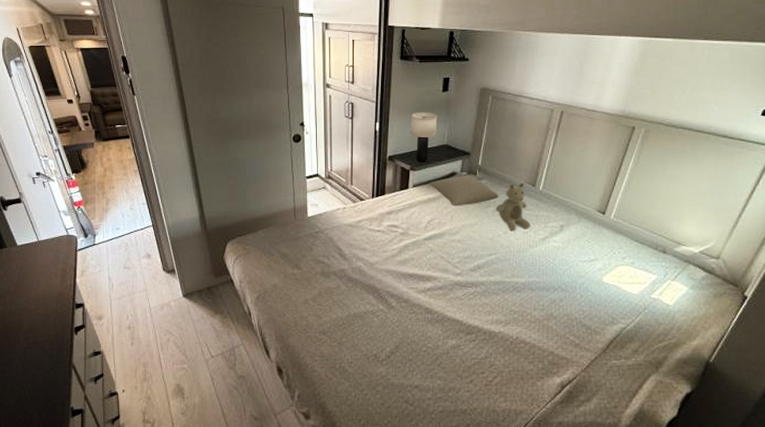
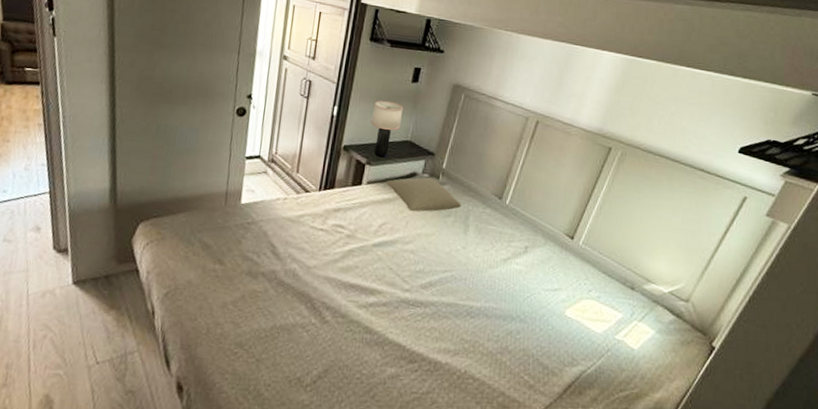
teddy bear: present [496,182,531,232] -> none [456,193,493,248]

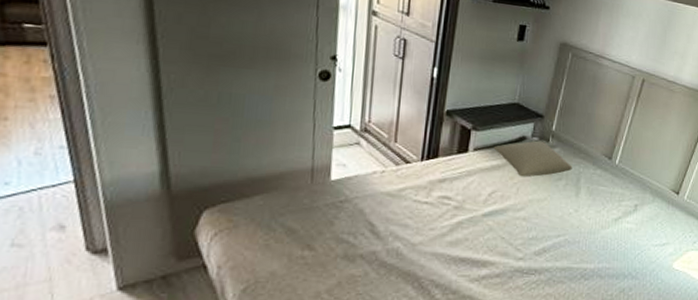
table lamp: present [370,100,404,158] -> none [474,60,510,122]

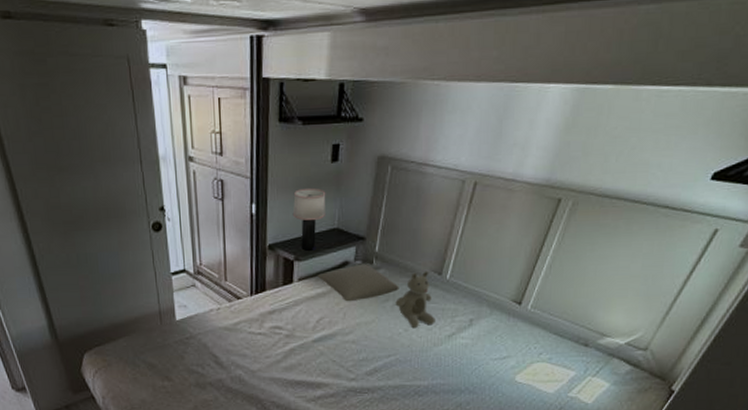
table lamp: none [474,60,510,122] -> present [292,187,327,251]
teddy bear: none [567,154,604,210] -> present [395,271,435,329]

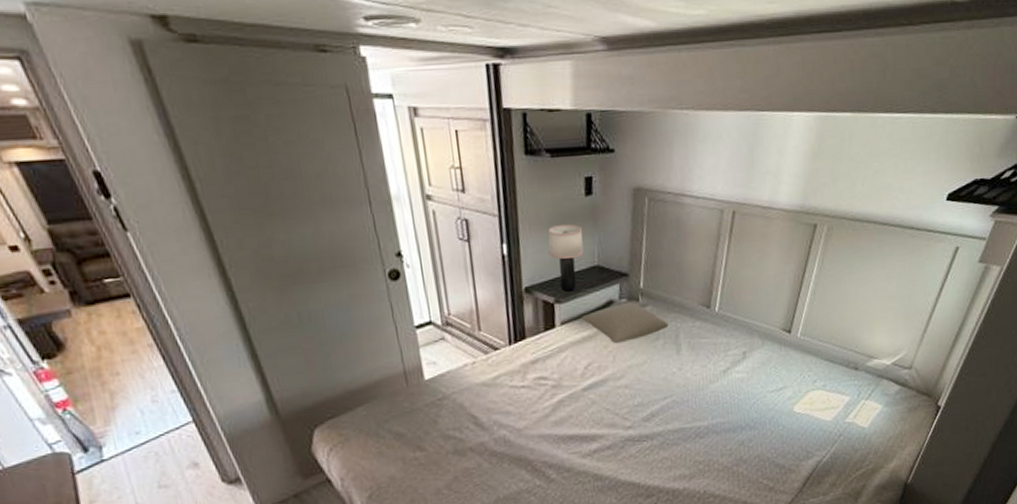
teddy bear: present [395,271,435,329] -> none [666,304,709,367]

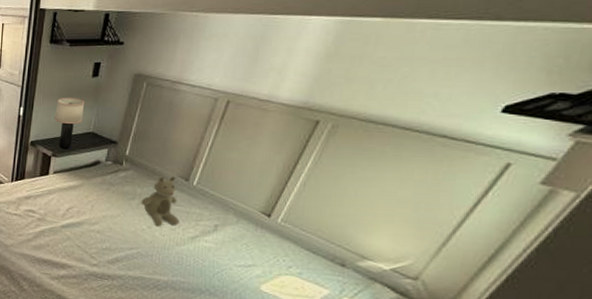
pillow: present [581,301,669,344] -> none [70,164,146,196]
teddy bear: none [666,304,709,367] -> present [141,176,180,227]

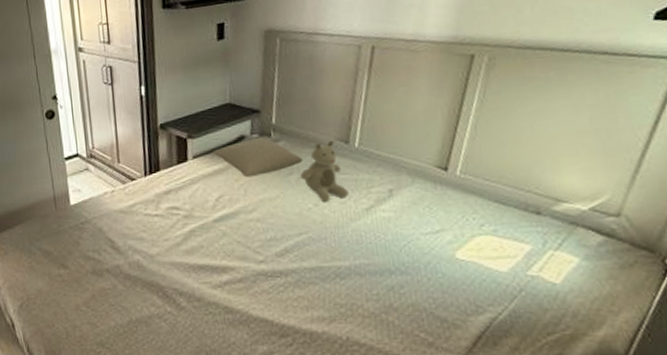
table lamp: present [54,97,85,149] -> none [182,66,217,128]
pillow: none [70,164,146,196] -> present [212,137,303,178]

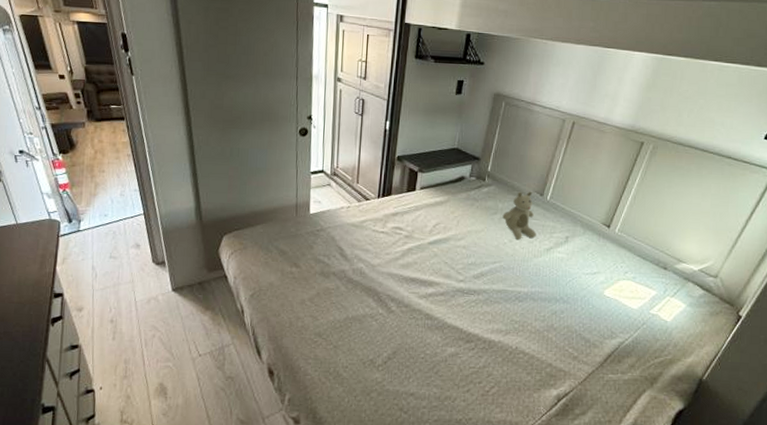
pillow: present [212,137,303,178] -> none [436,180,507,212]

